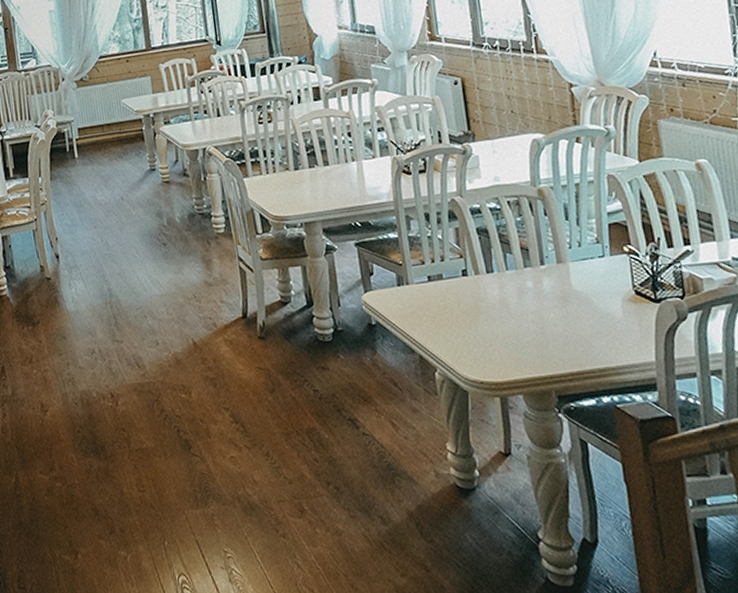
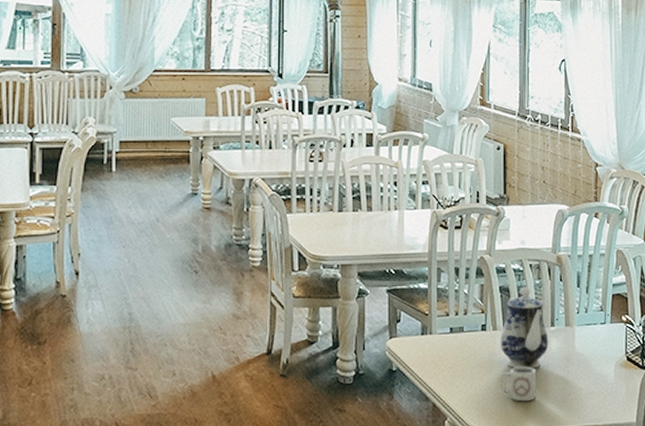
teapot: none [484,225,541,313] -> present [499,286,549,369]
cup: none [491,310,534,348] -> present [501,366,536,402]

